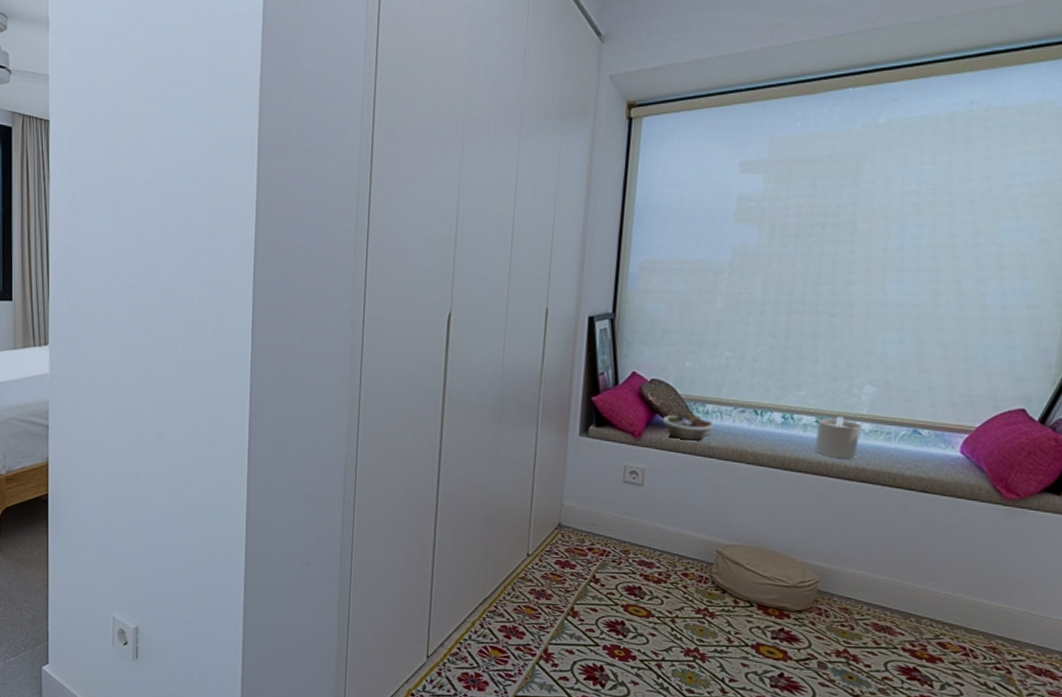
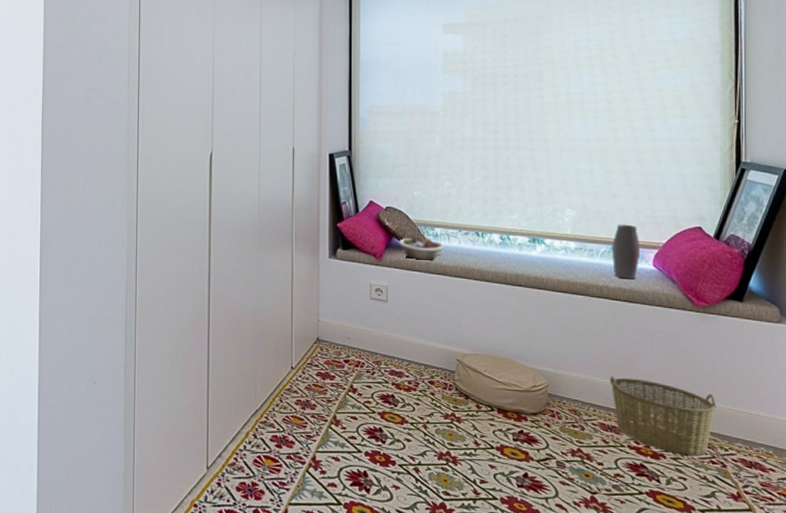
candle: present [814,416,862,459] -> none [530,236,568,274]
basket: none [890,573,1011,661] -> present [610,376,716,456]
vase: none [912,404,948,467] -> present [612,224,641,279]

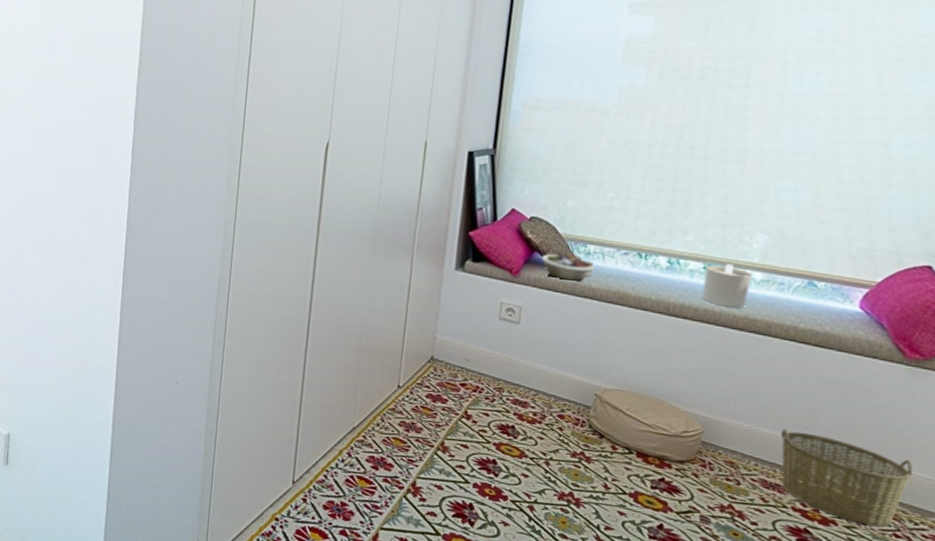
candle: none [530,236,568,274] -> present [701,264,753,308]
vase: present [612,224,641,279] -> none [806,255,847,322]

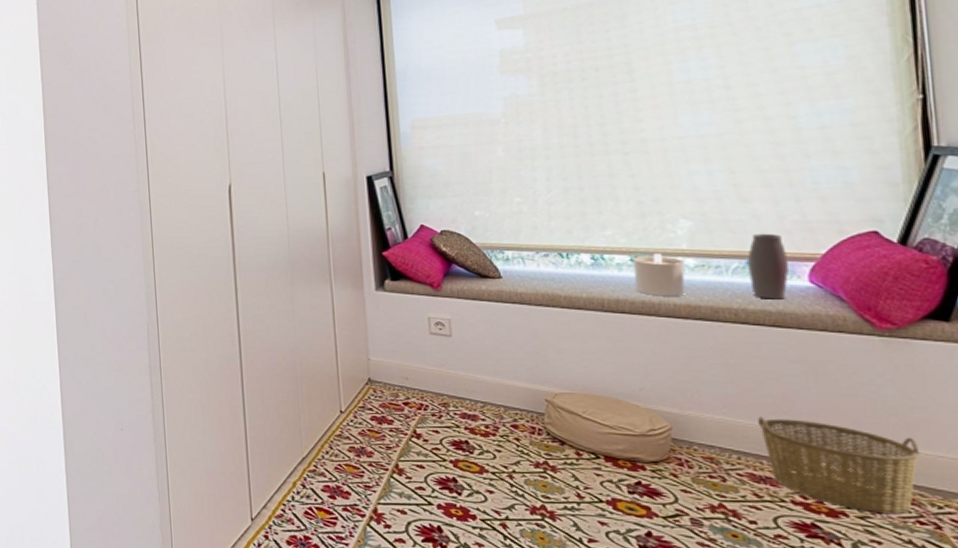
succulent planter: present [541,253,596,281] -> none [460,261,518,288]
vase: none [806,255,847,322] -> present [747,233,790,299]

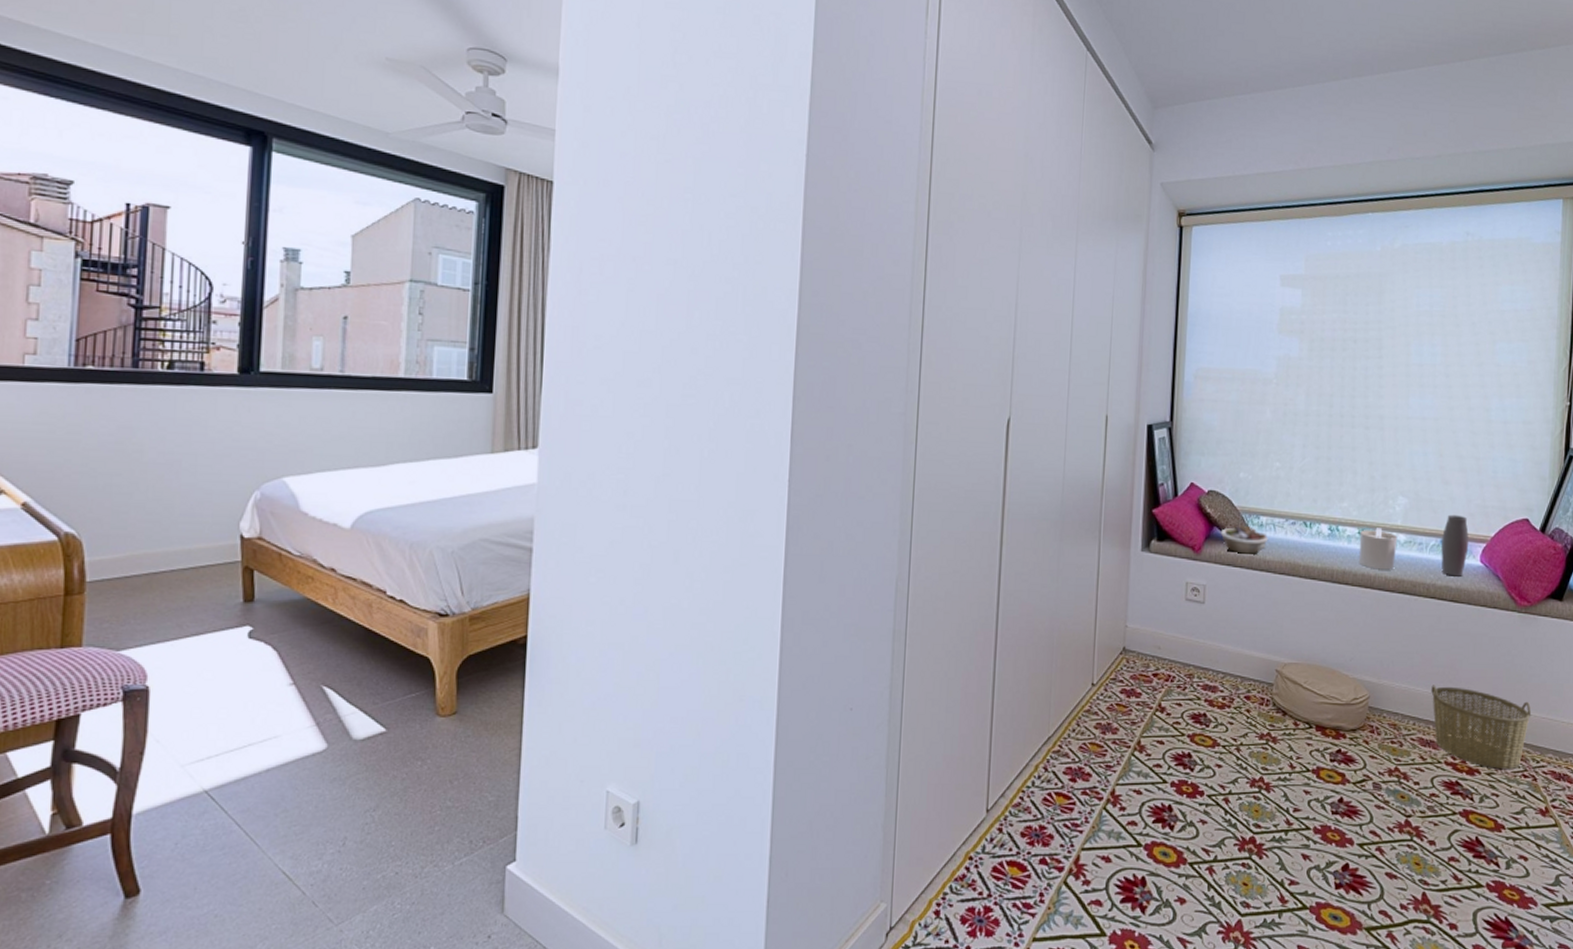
succulent planter: none [460,261,518,288] -> present [1220,526,1269,554]

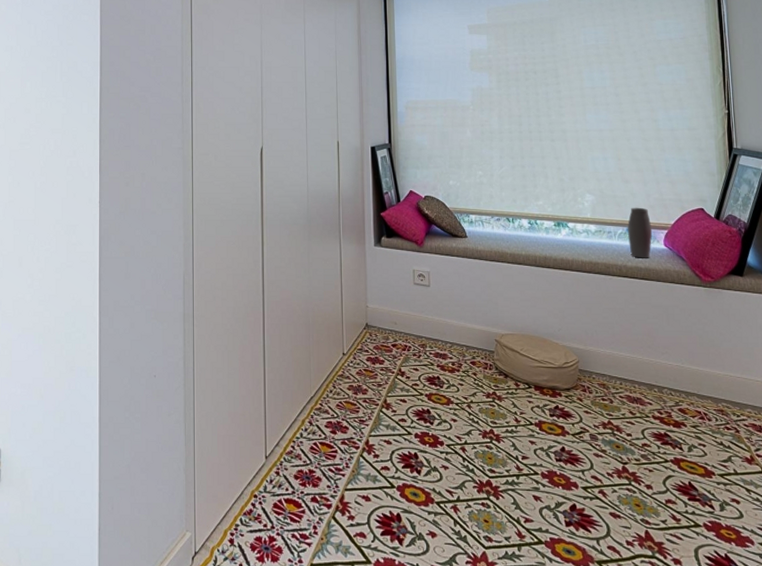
succulent planter: present [1220,526,1269,554] -> none [437,223,479,246]
candle: present [1358,527,1398,570] -> none [555,220,589,255]
basket: present [1431,685,1532,770] -> none [633,350,727,423]

